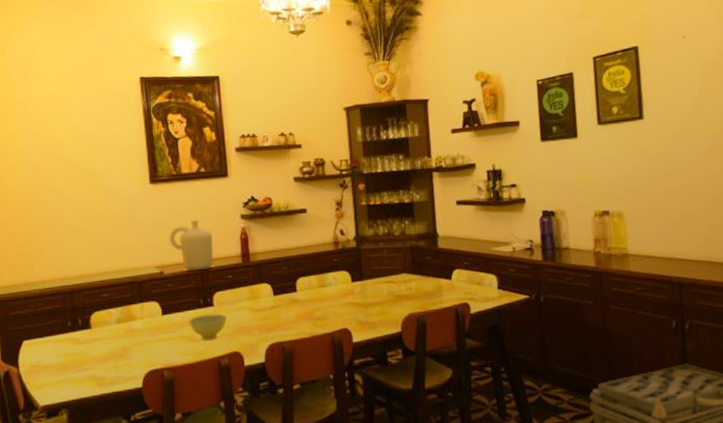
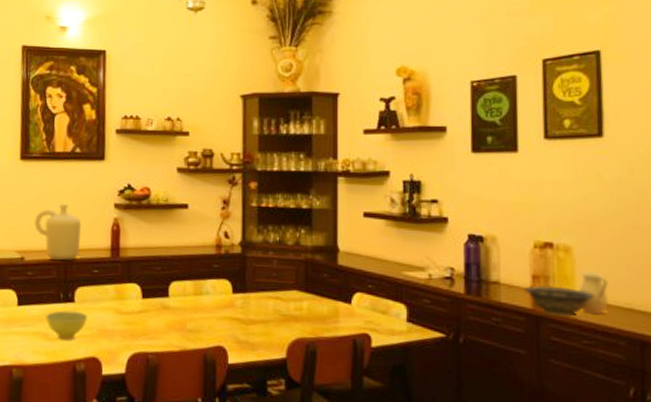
decorative bowl: none [589,246,643,271] -> present [524,286,595,318]
pitcher: none [630,230,654,265] -> present [578,270,609,314]

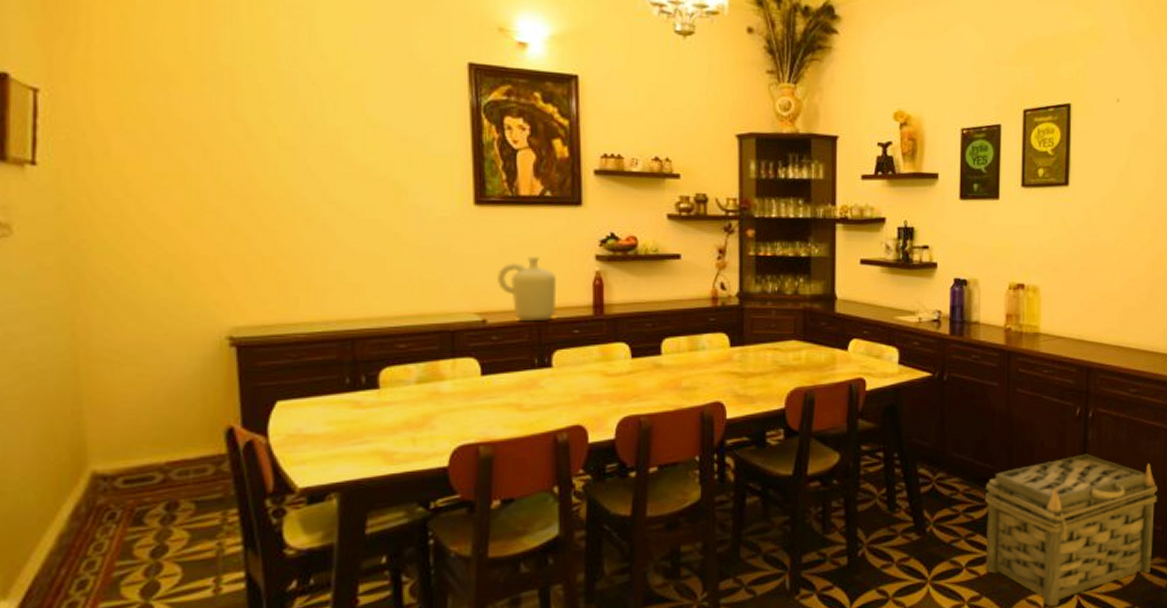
bowl: present [45,310,88,340] -> none [517,377,570,410]
decorative bowl: present [524,286,595,318] -> none [999,325,1055,351]
pitcher: present [578,270,609,314] -> none [1042,307,1066,346]

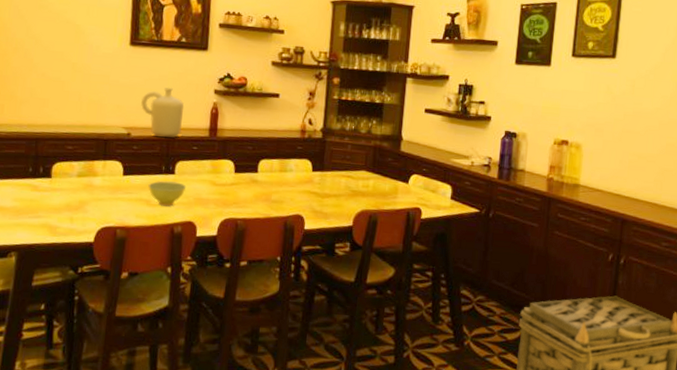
bowl: none [517,377,570,410] -> present [148,181,187,207]

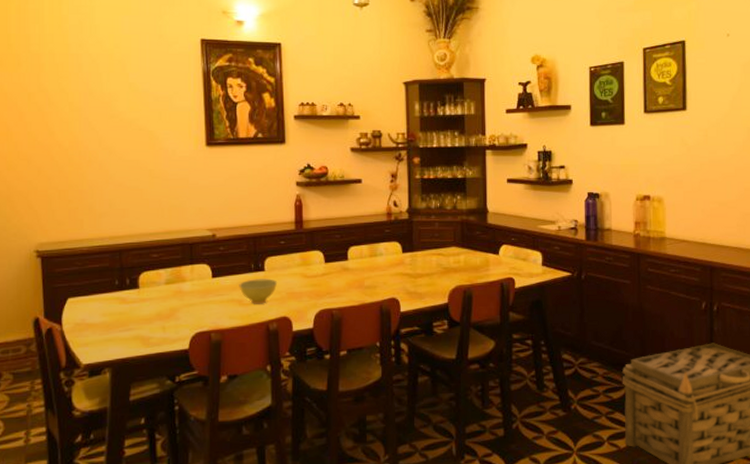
water jug: present [141,88,185,138] -> none [223,185,268,236]

